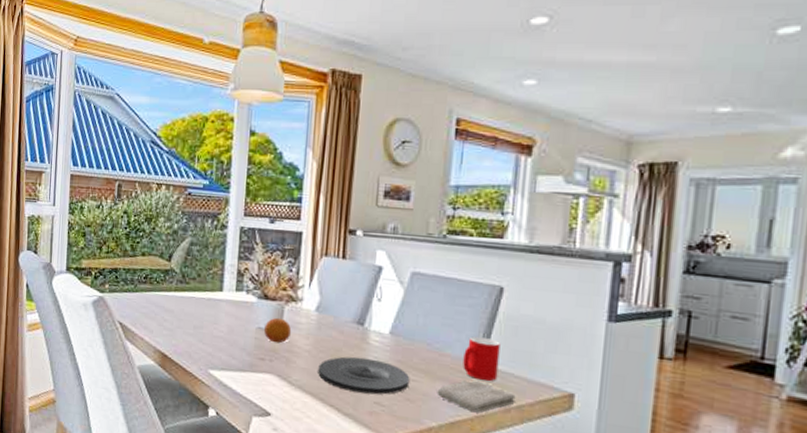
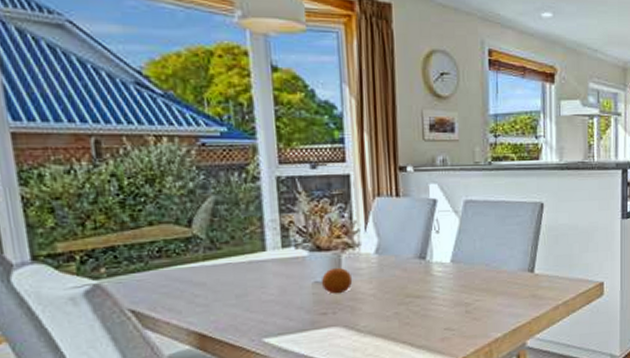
plate: present [318,356,410,395] -> none [386,289,474,325]
washcloth: present [437,380,516,413] -> none [499,288,562,316]
cup: present [463,336,501,381] -> none [517,250,546,287]

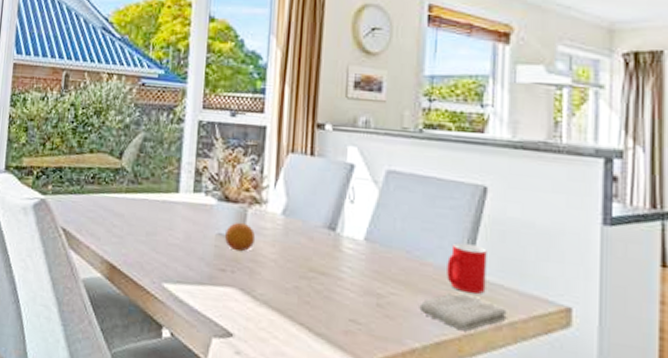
washcloth: none [499,288,562,316] -> present [419,293,507,332]
cup: none [517,250,546,287] -> present [447,243,487,294]

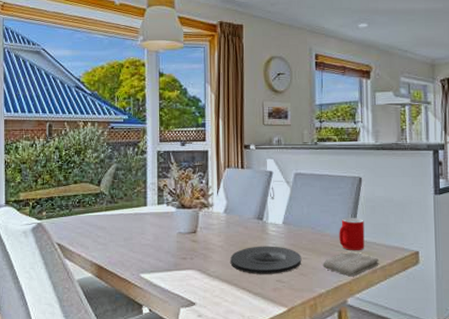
fruit: present [224,222,256,252] -> none [183,222,207,243]
plate: none [286,266,389,311] -> present [230,246,302,274]

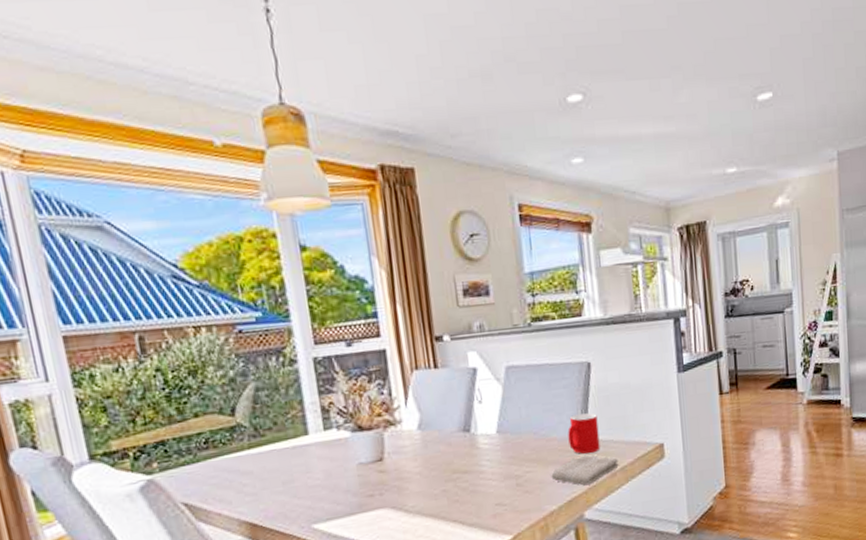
plate: present [230,246,302,274] -> none [433,462,525,502]

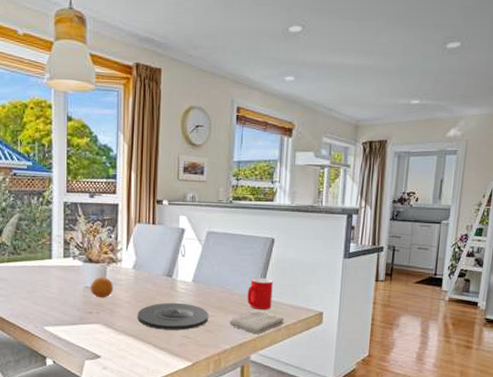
fruit: none [365,446,398,475] -> present [90,277,114,298]
plate: none [433,462,525,502] -> present [137,302,209,330]

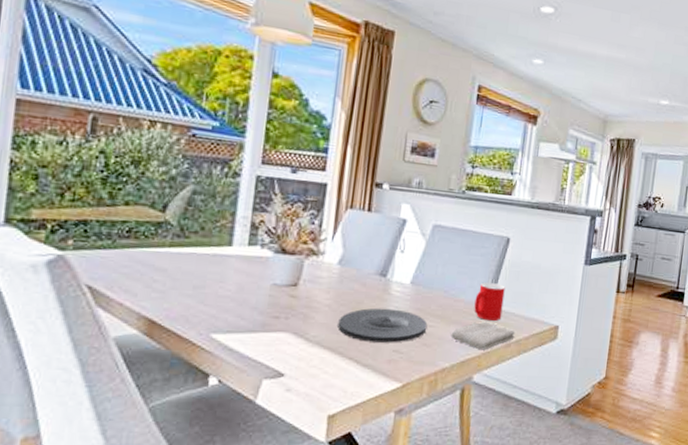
fruit: present [90,277,114,298] -> none [279,272,311,300]

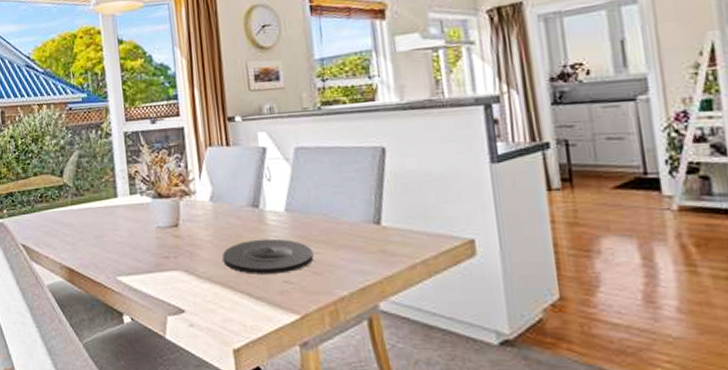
washcloth: present [451,321,515,350] -> none [341,242,419,275]
cup: present [474,282,505,321] -> none [360,199,397,241]

